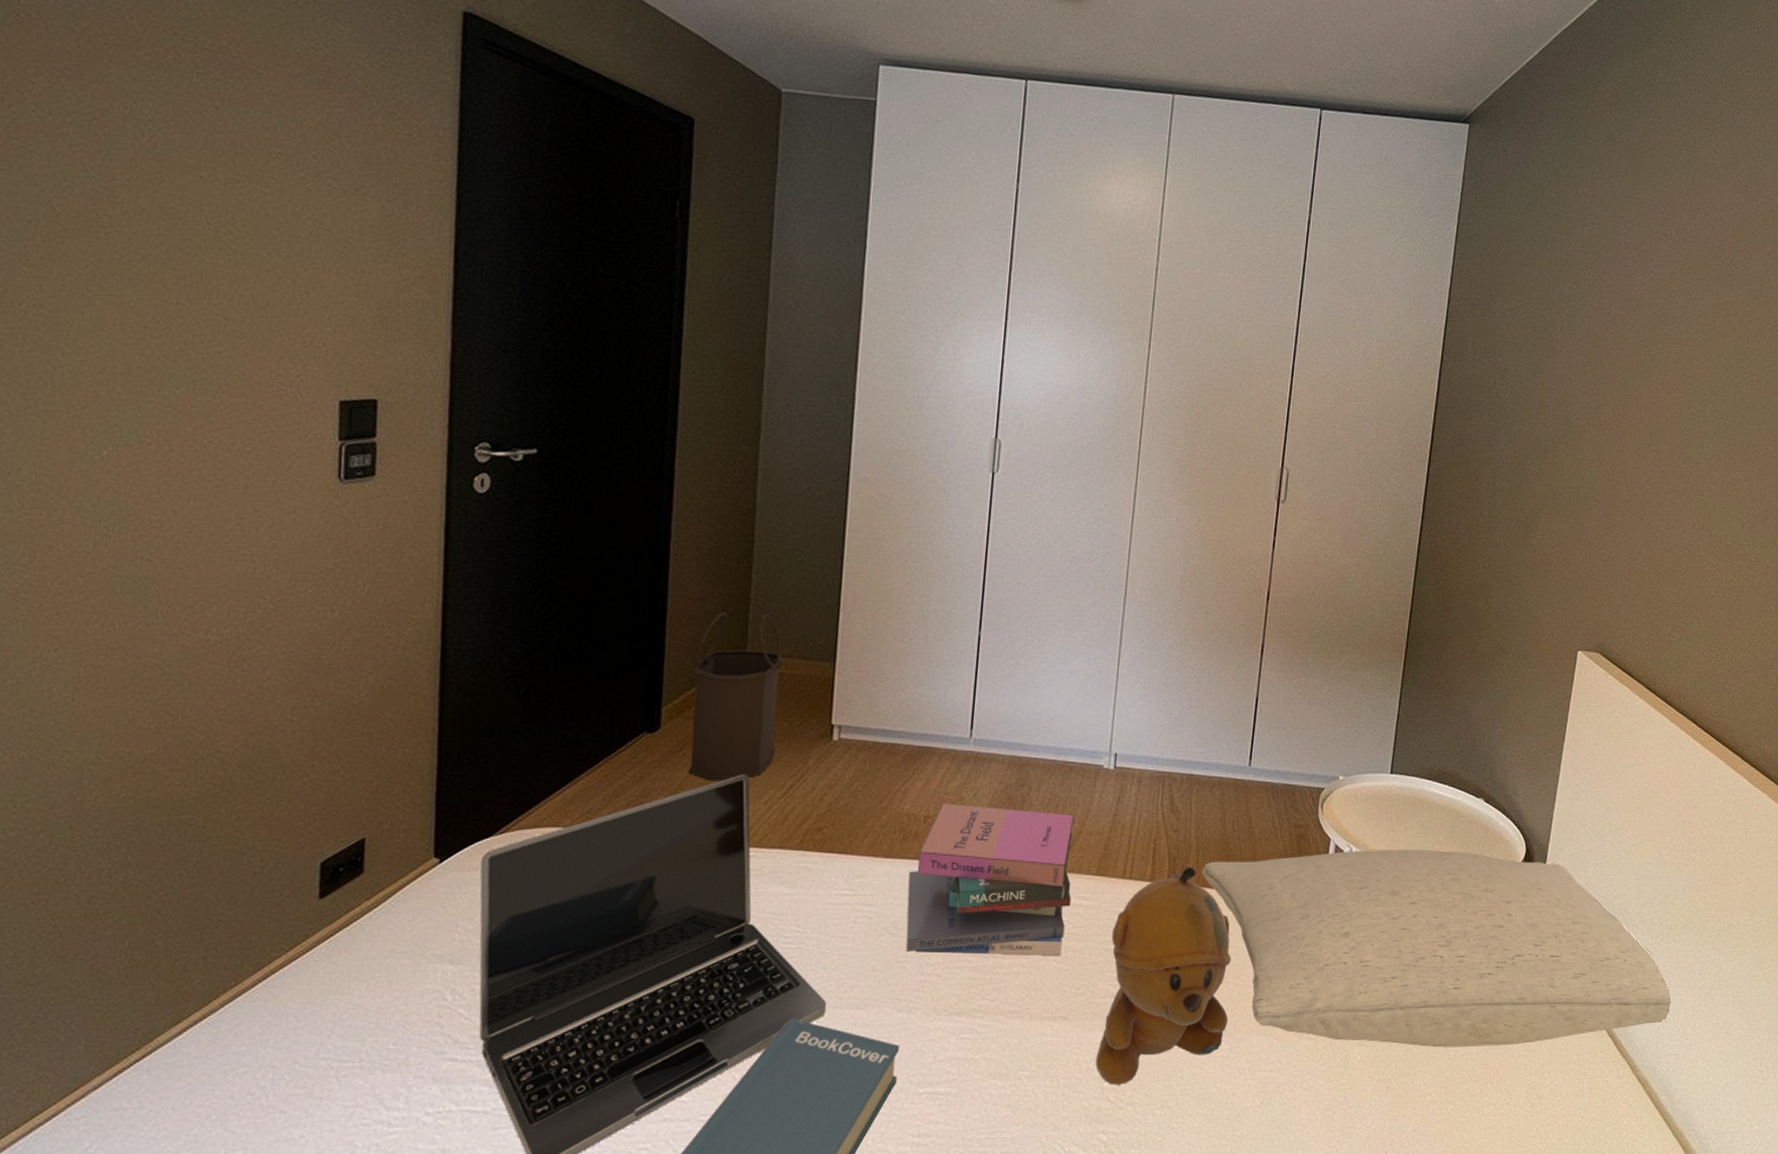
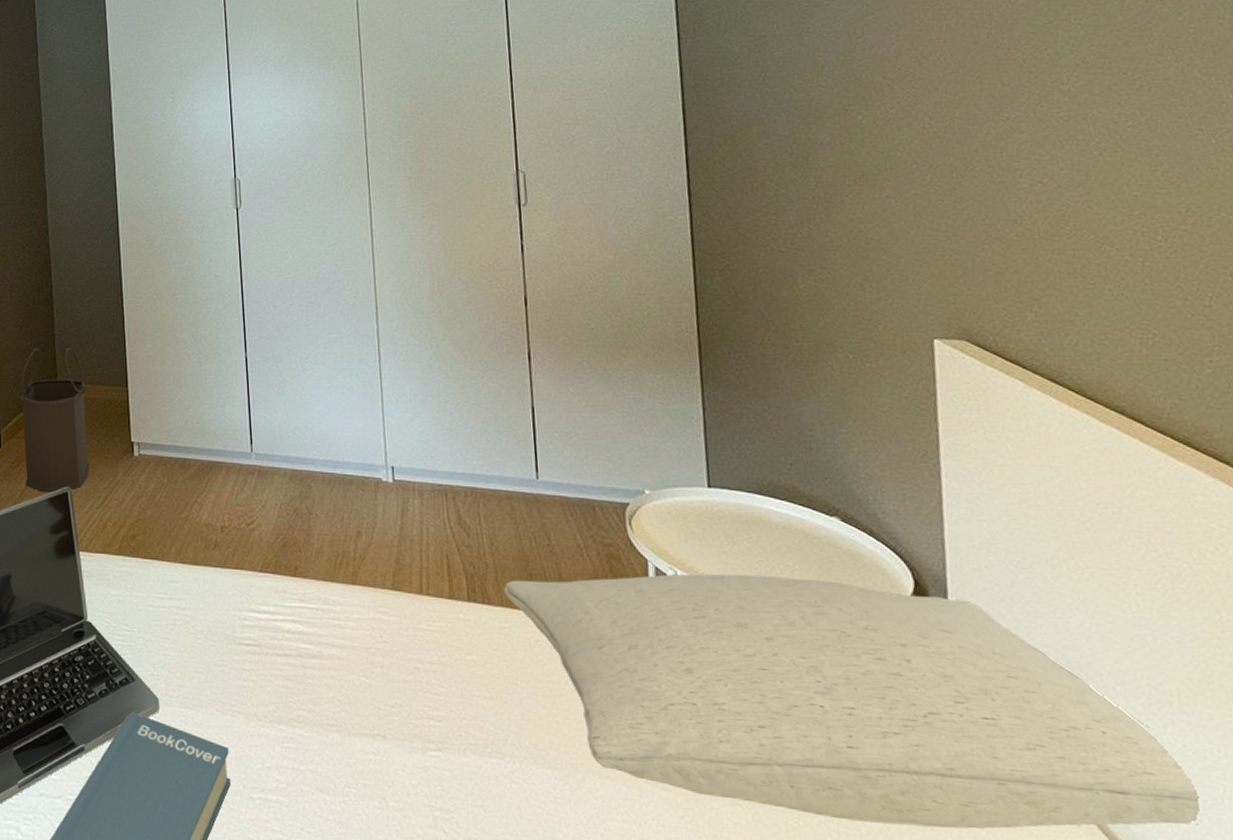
books: present [906,804,1074,956] -> none [215,515,371,671]
stuffed bear: present [1095,866,1232,1085] -> none [418,584,564,816]

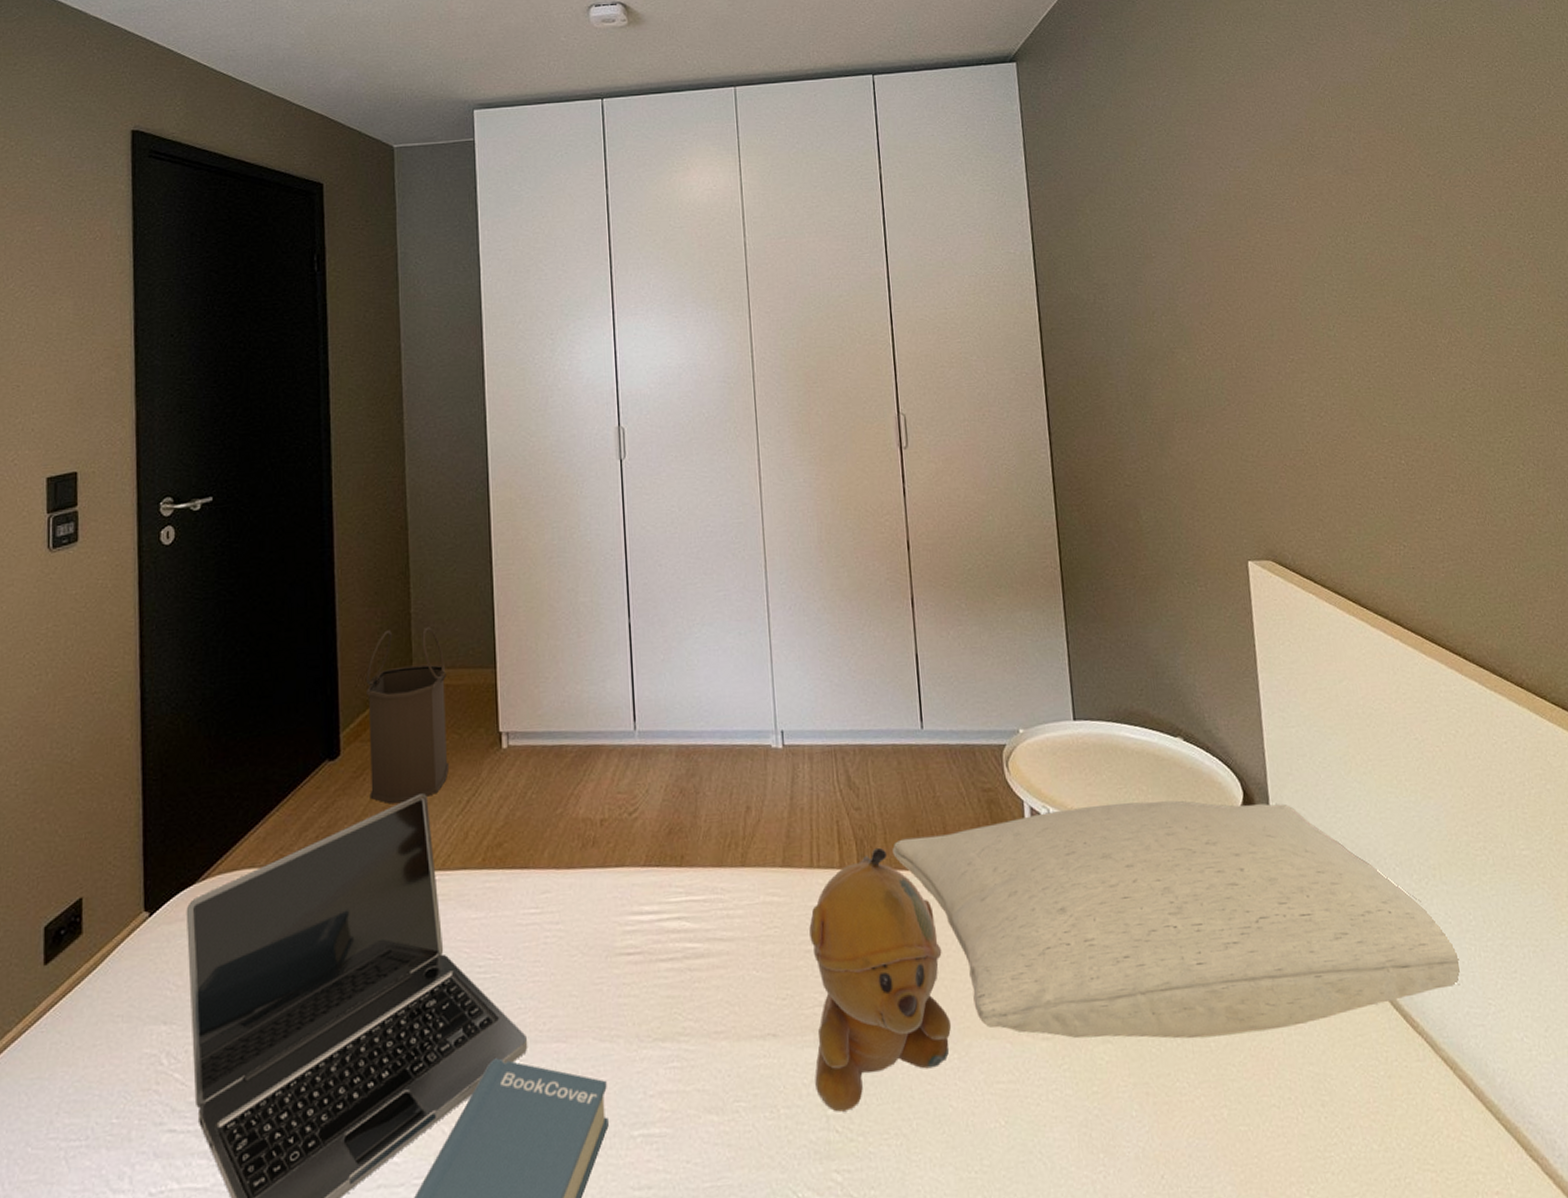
stuffed bear: none [418,584,564,816] -> present [809,847,952,1112]

